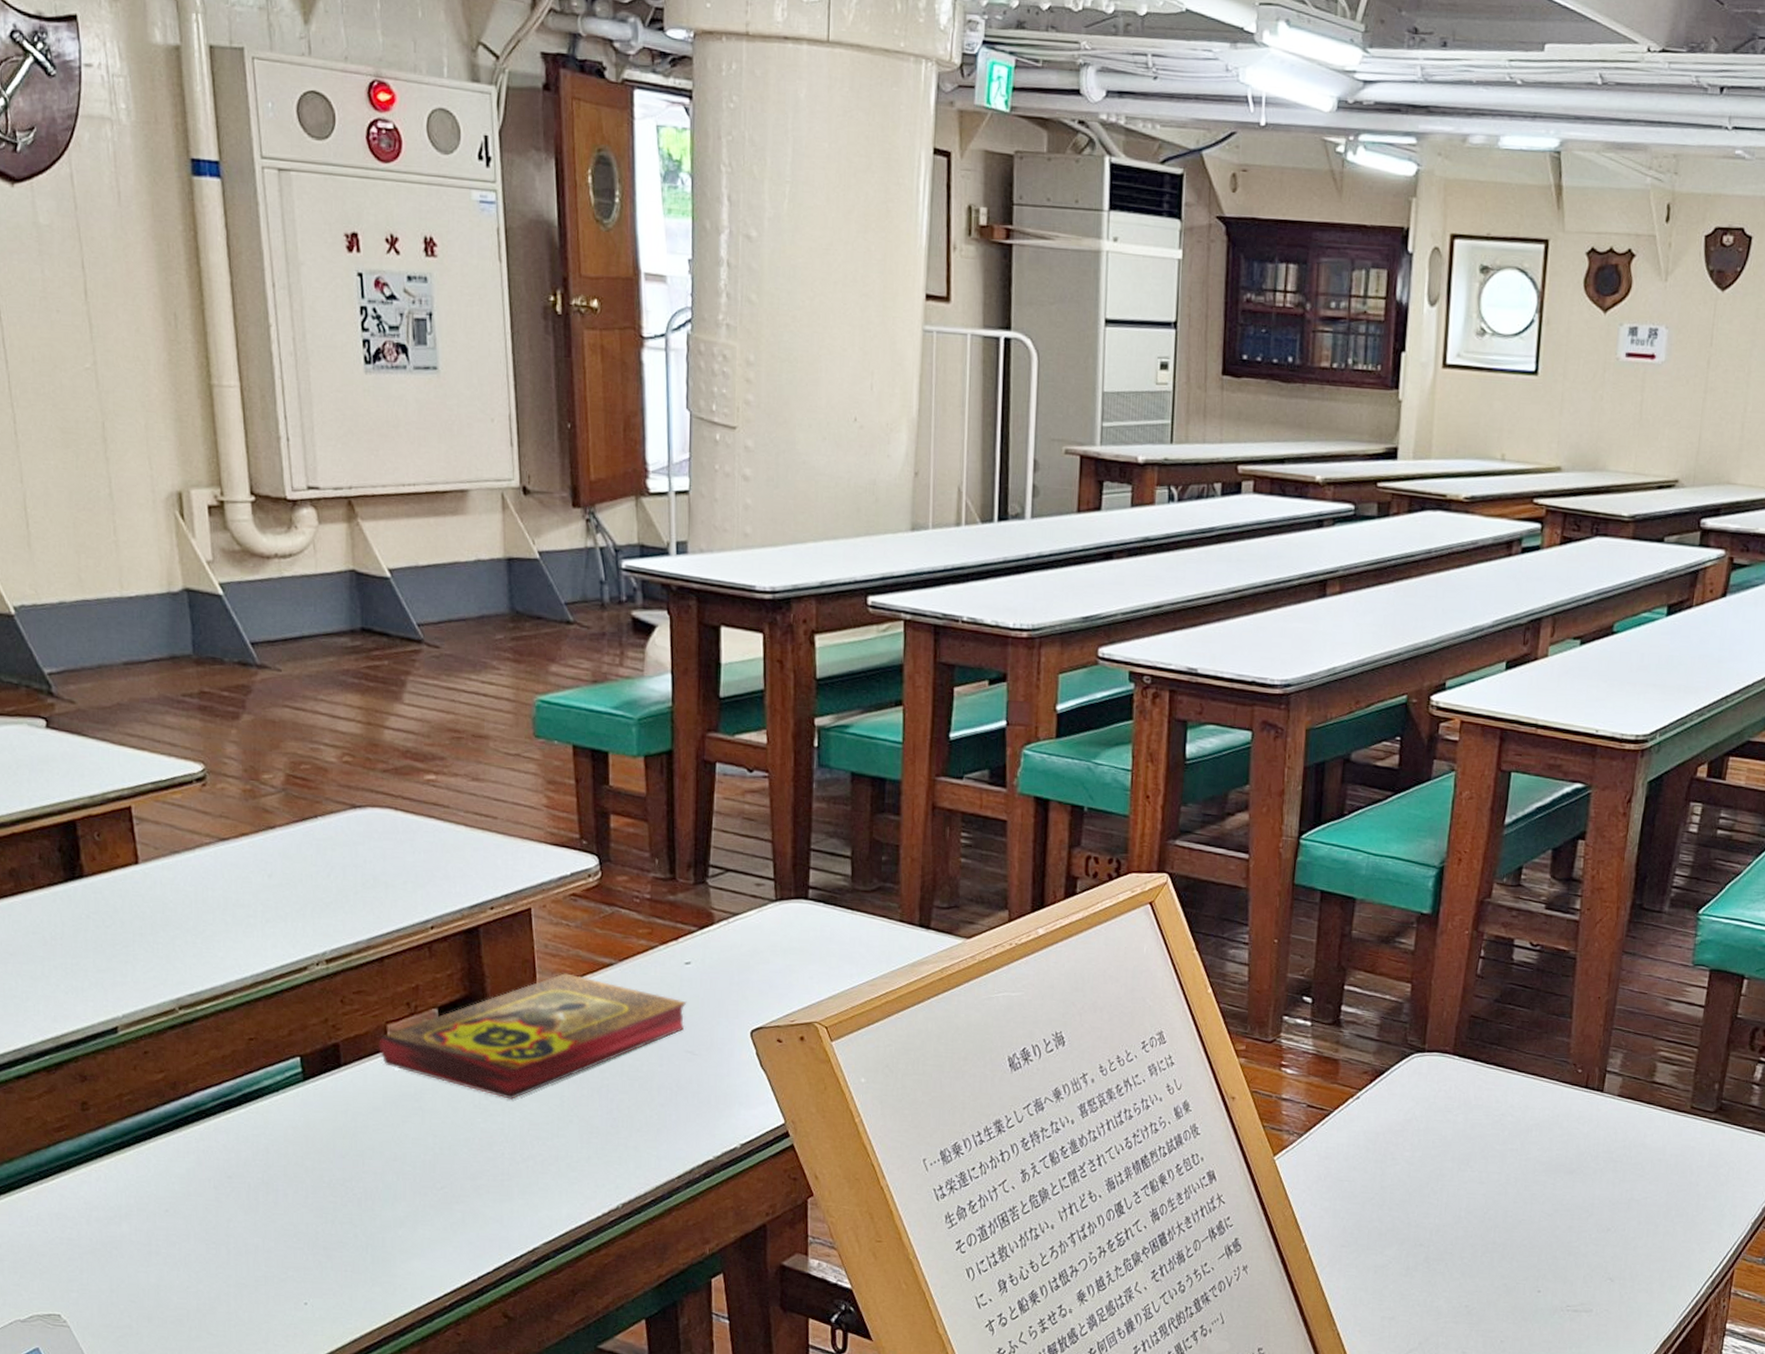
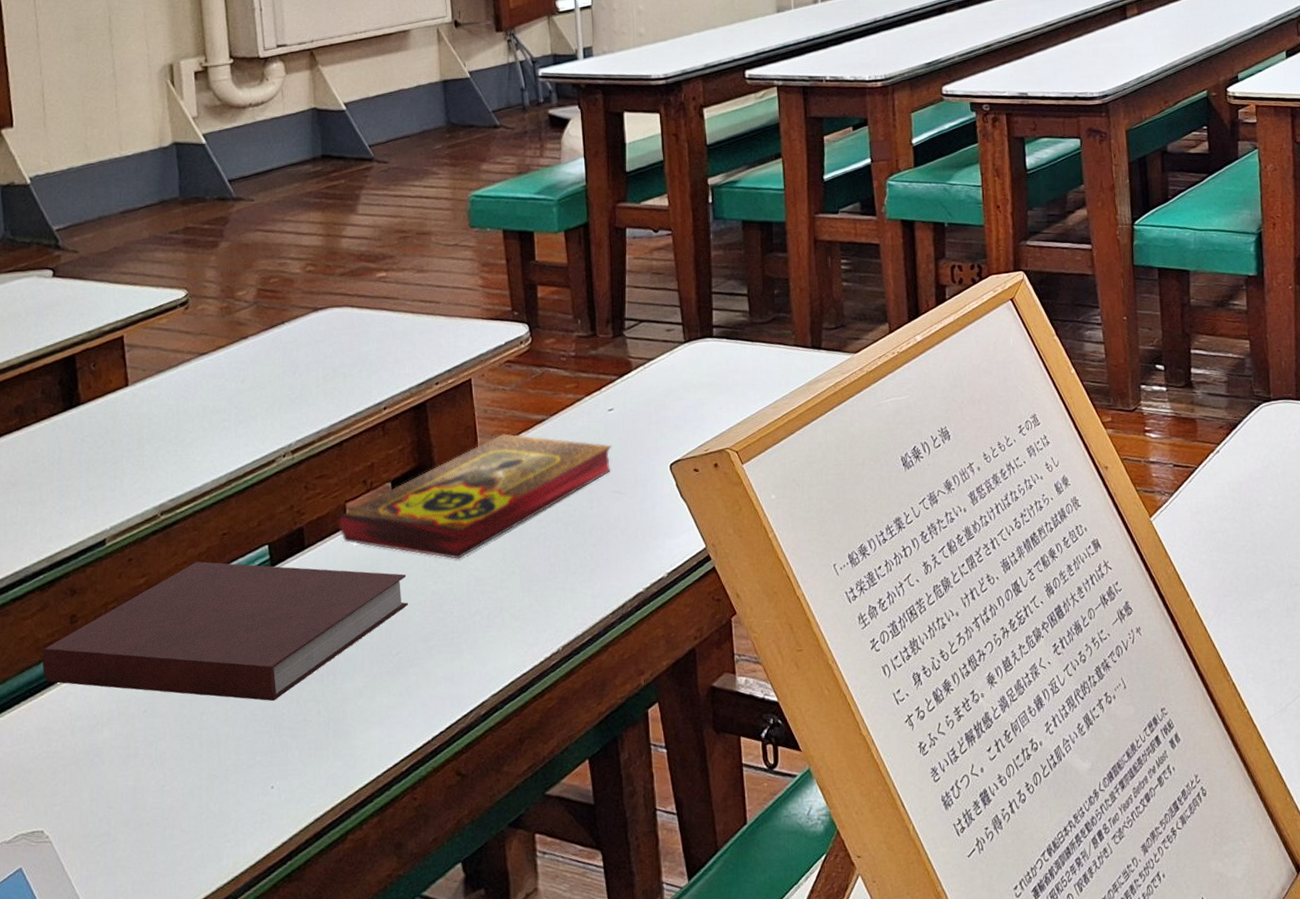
notebook: none [51,1064,455,1218] -> present [42,561,408,701]

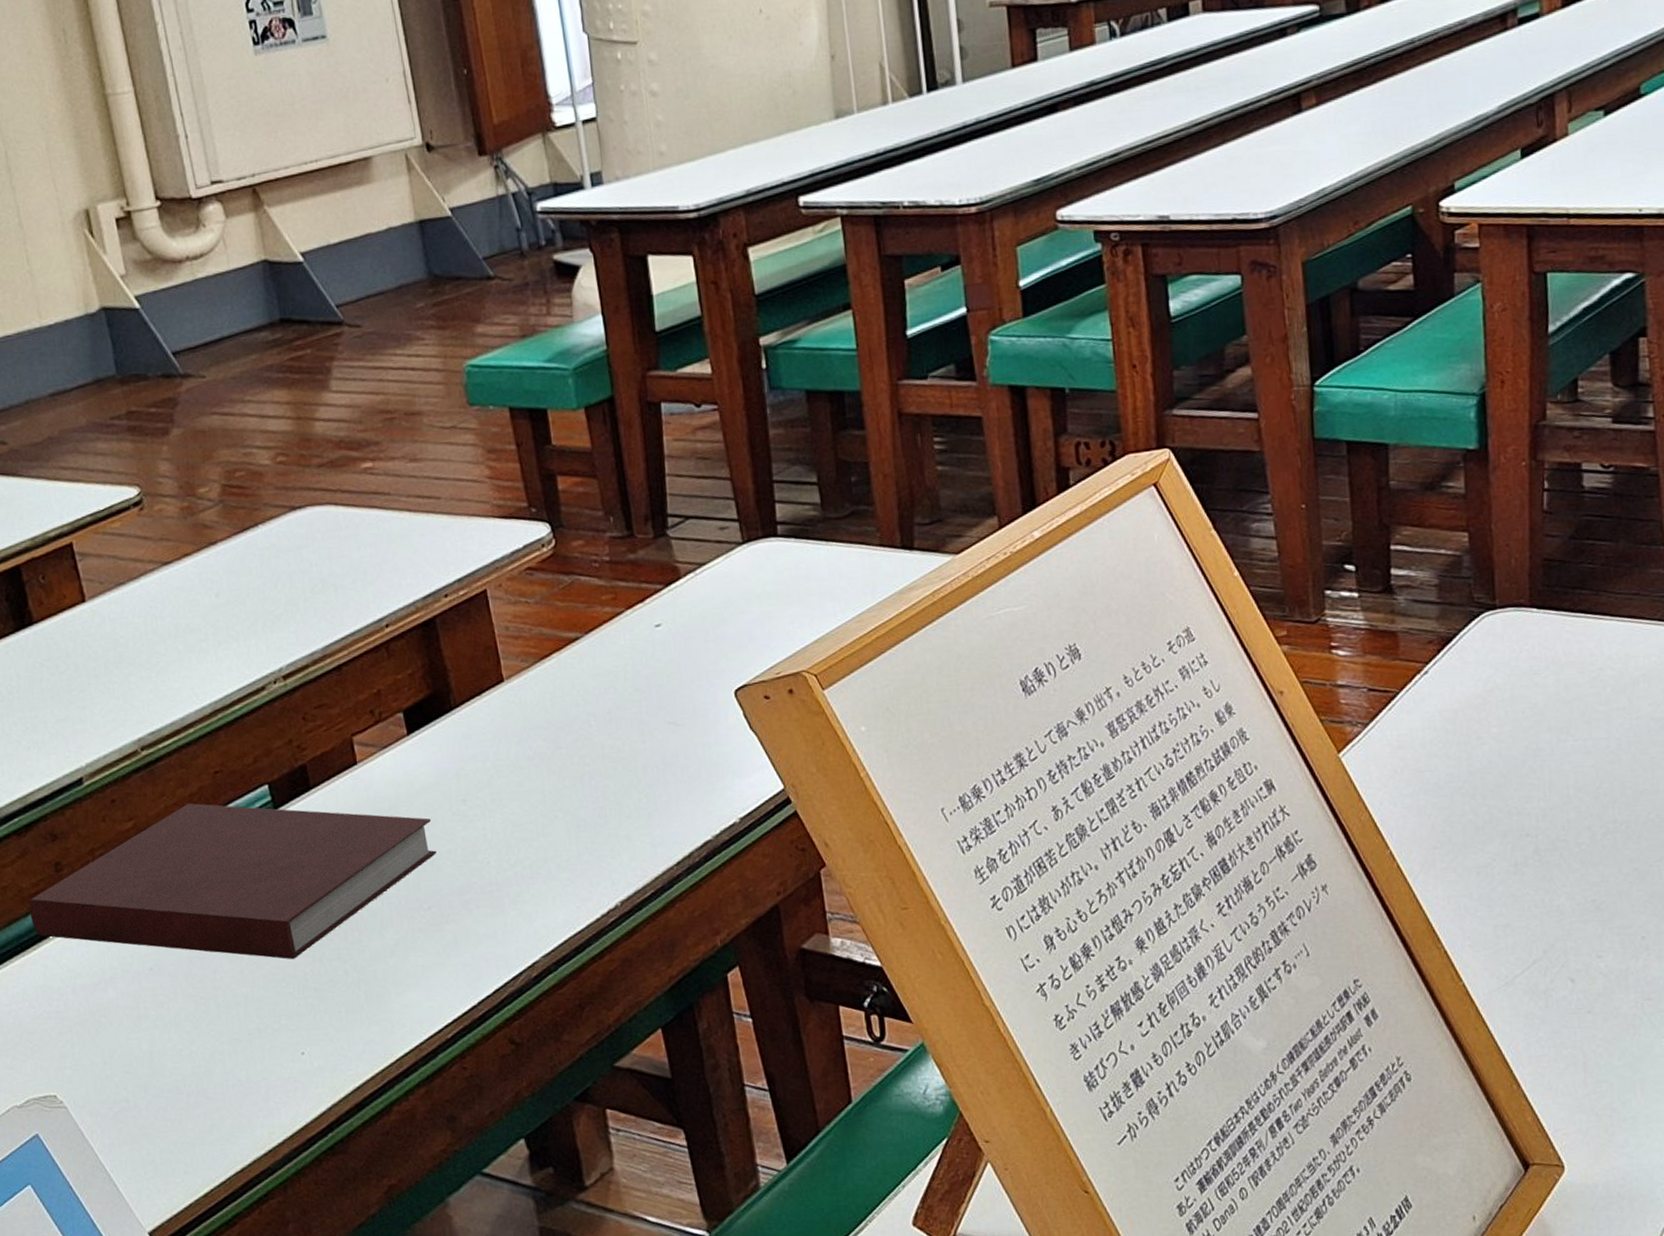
book: present [339,434,612,559] -> none [346,655,663,801]

